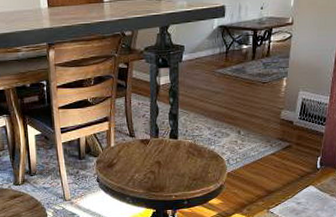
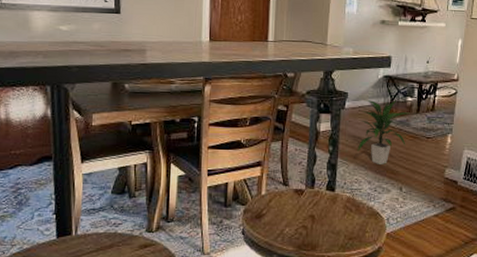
indoor plant: none [197,49,246,111] -> present [358,100,410,164]

